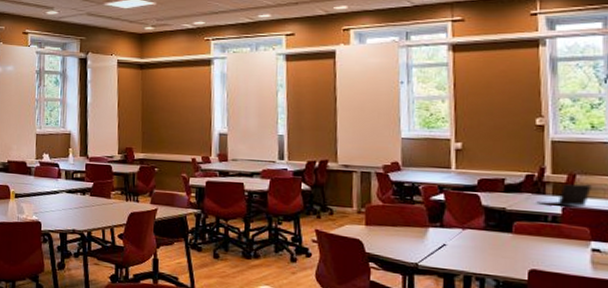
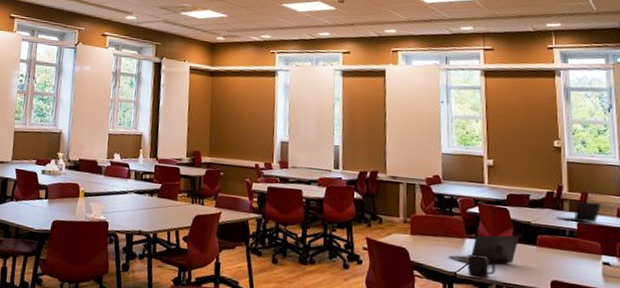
laptop: none [408,223,492,255] -> present [448,235,520,265]
mug: none [430,243,464,269] -> present [467,254,496,279]

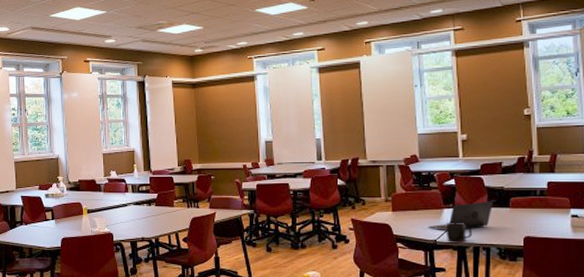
laptop: present [556,201,601,223] -> none [527,162,569,183]

